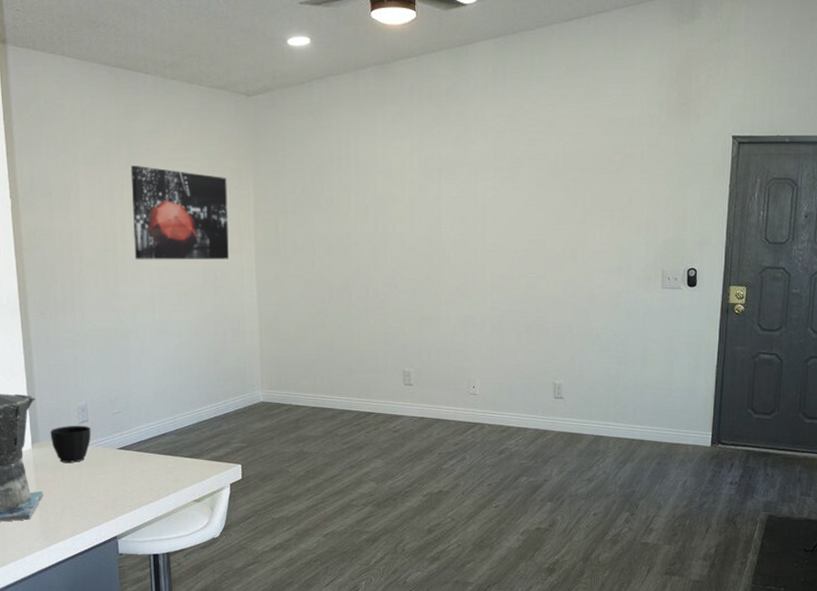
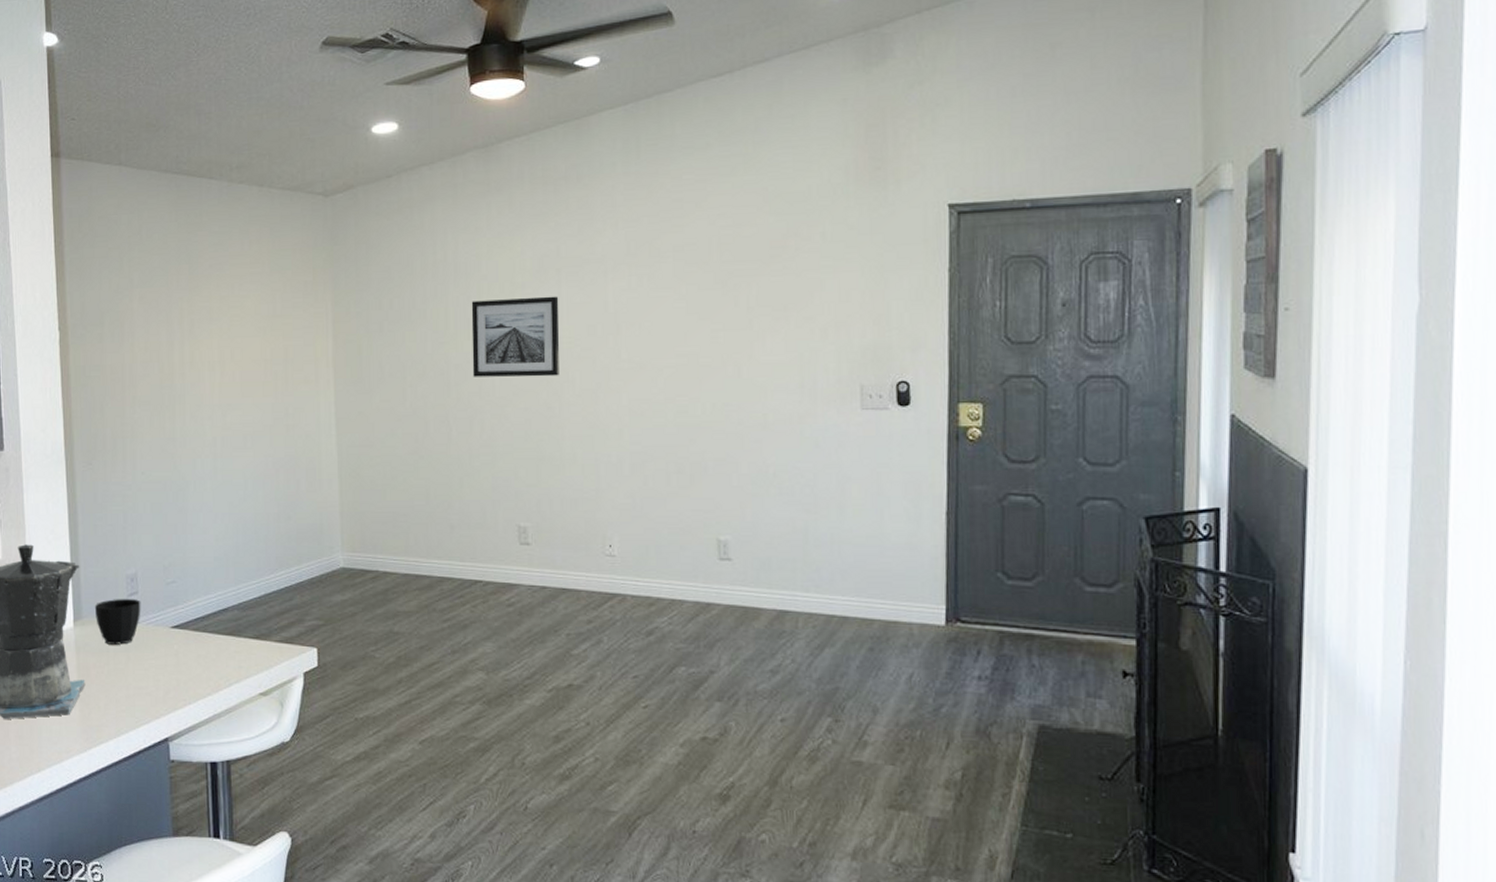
wall art: present [130,166,229,260] -> none [191,285,303,396]
wall art: none [369,190,439,255] -> present [471,296,560,377]

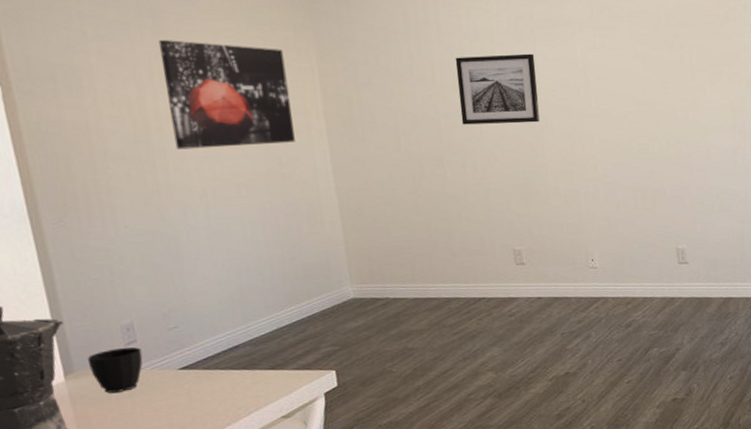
wall art: none [191,285,303,396] -> present [158,40,295,150]

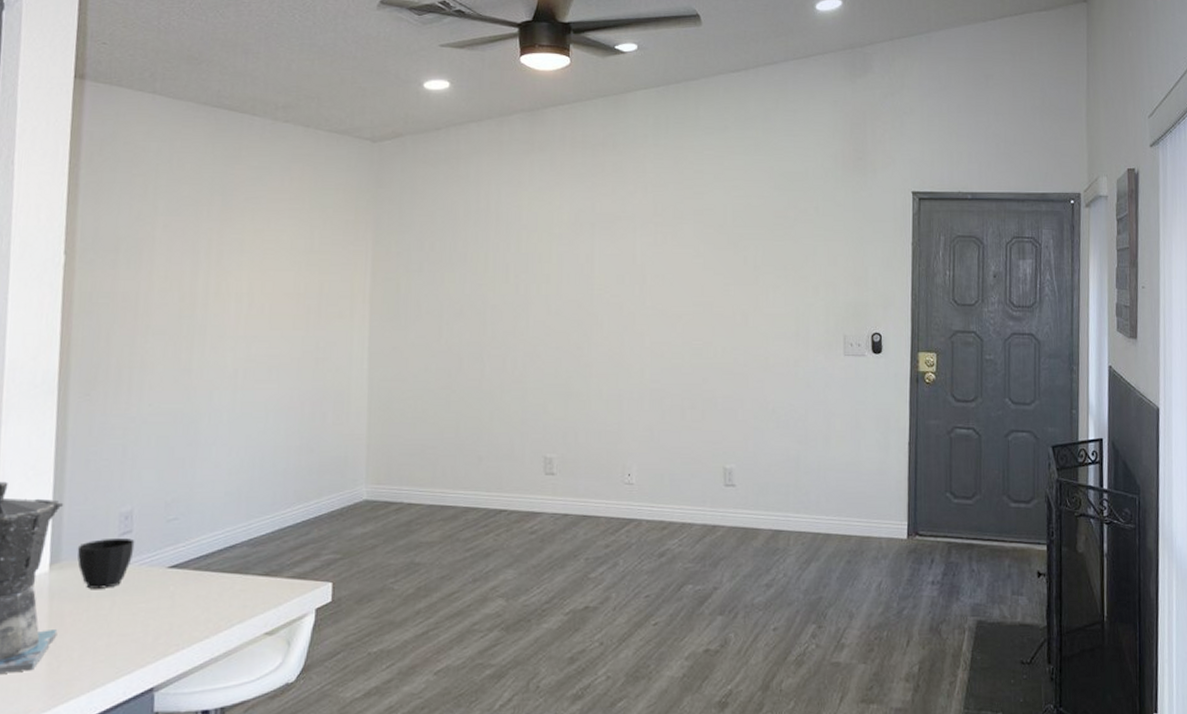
wall art: present [158,40,295,150] -> none [217,217,341,328]
wall art: present [455,53,540,125] -> none [508,247,592,319]

